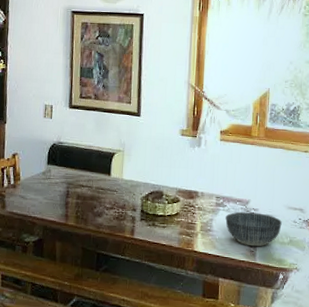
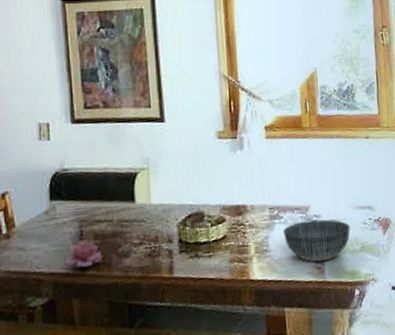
flower: none [53,198,82,220] -> present [65,241,102,268]

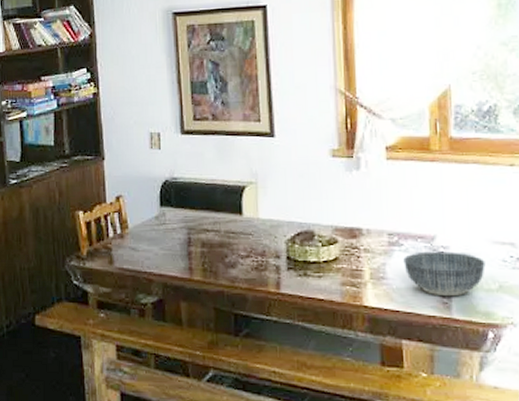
flower: present [65,241,102,268] -> none [173,247,209,273]

